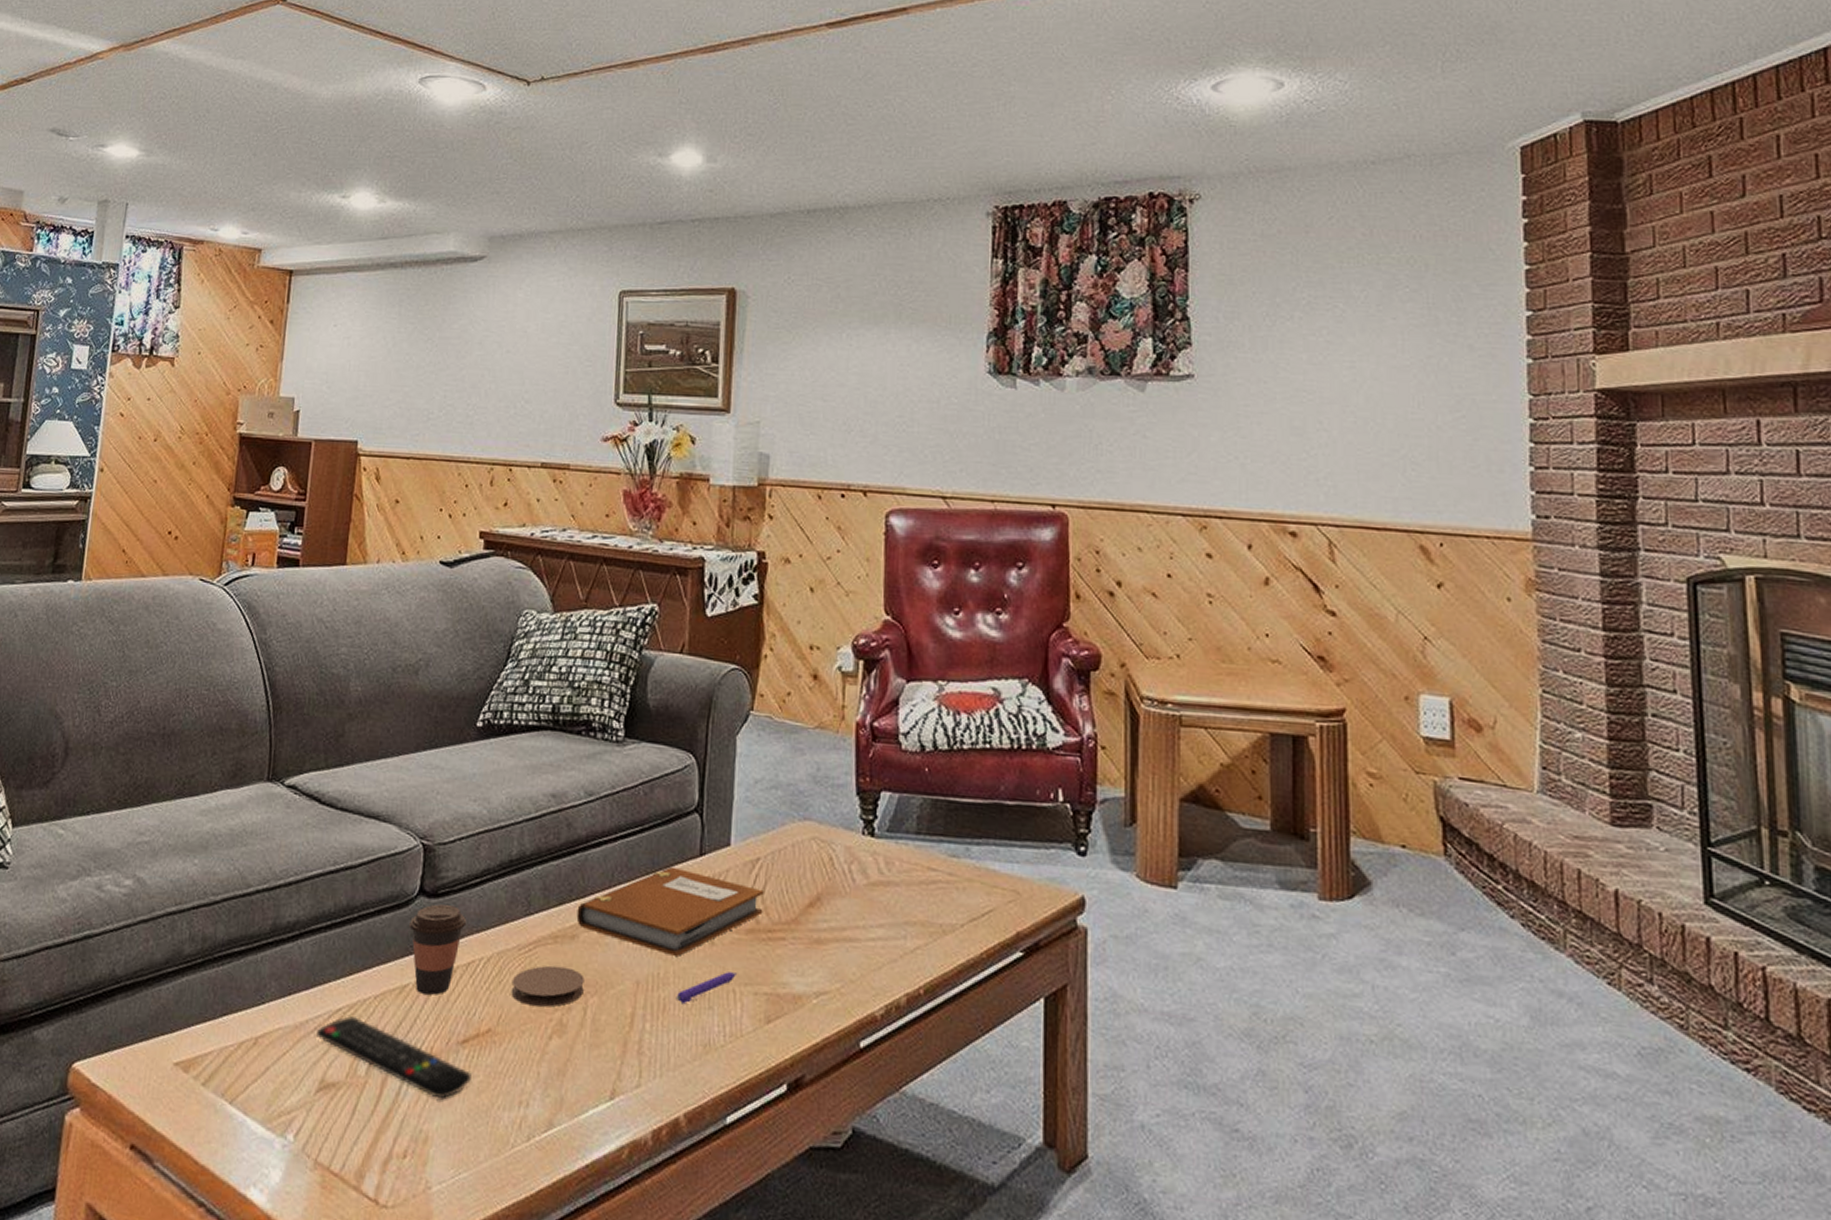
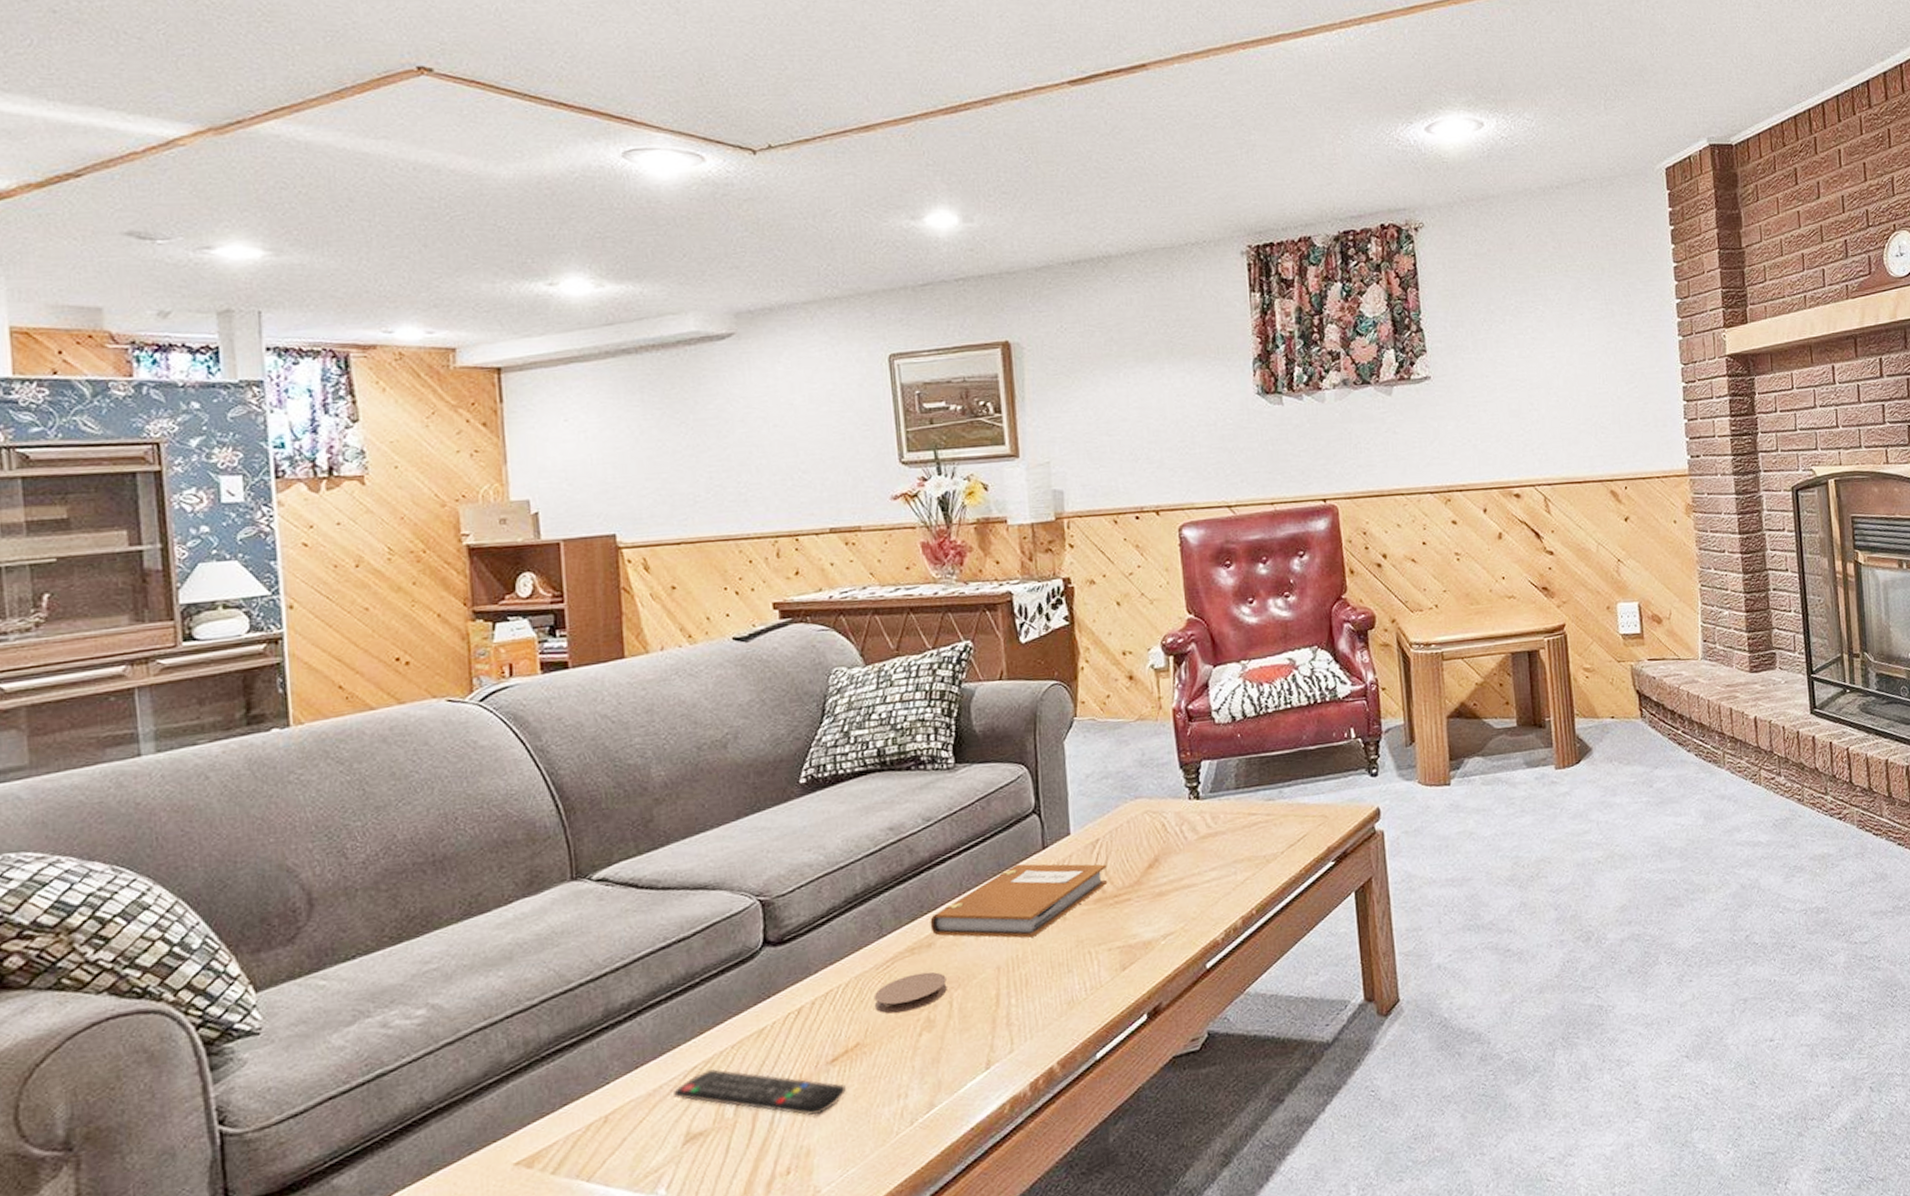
coffee cup: present [409,904,467,995] -> none [758,947,819,1032]
pen: present [675,972,738,1005] -> none [1036,937,1091,975]

